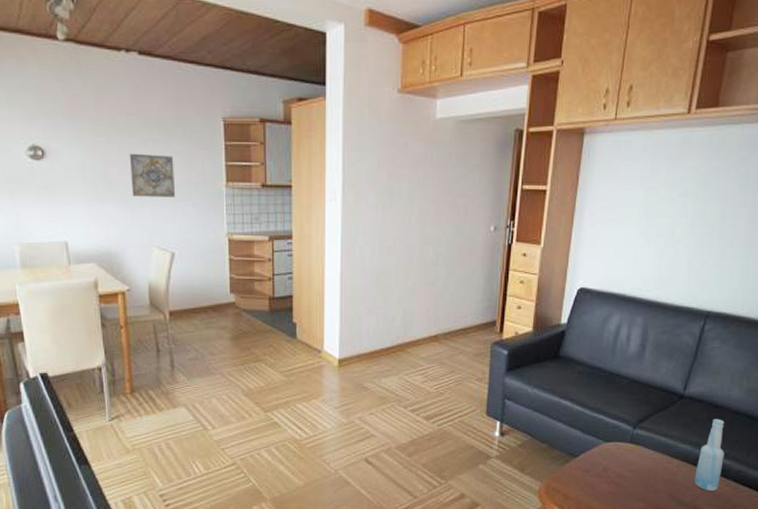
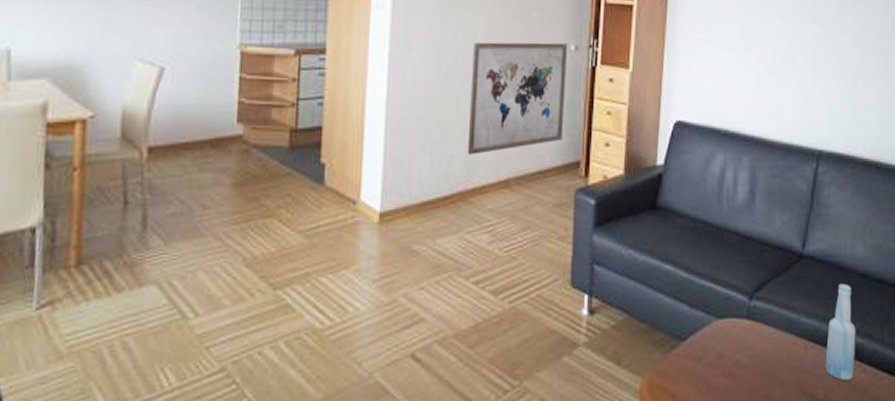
wall art: none [405,225,488,316] -> present [467,42,568,155]

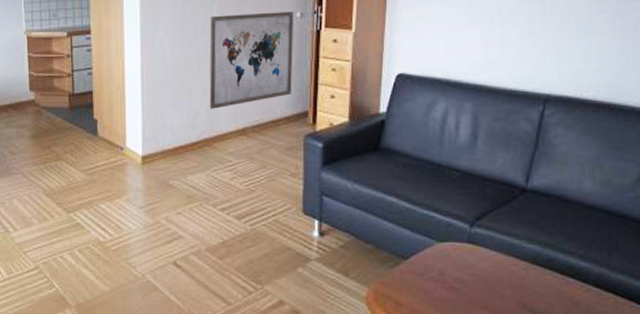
bottle: present [825,283,856,380] -> none [547,214,581,298]

